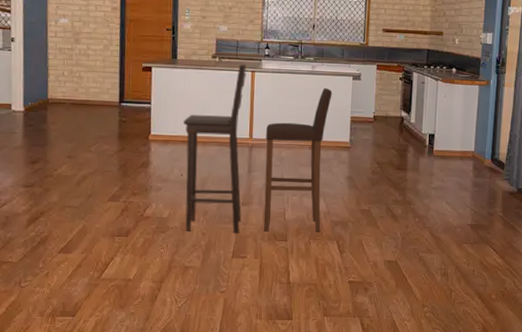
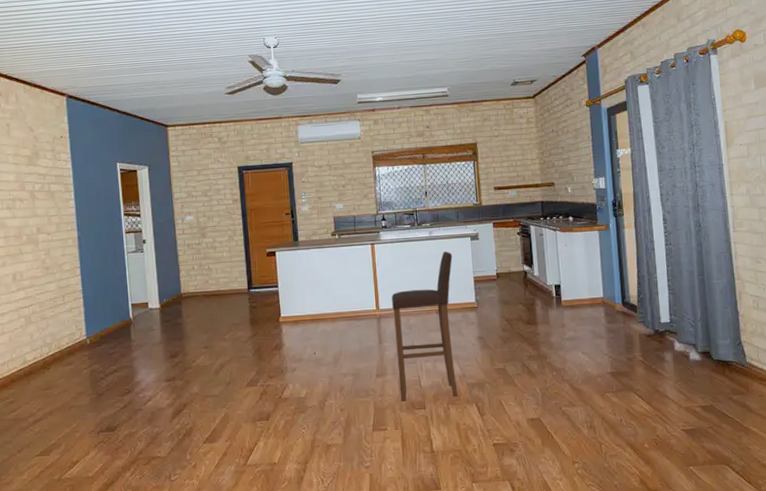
bar stool: present [183,63,246,233] -> none [311,237,377,409]

